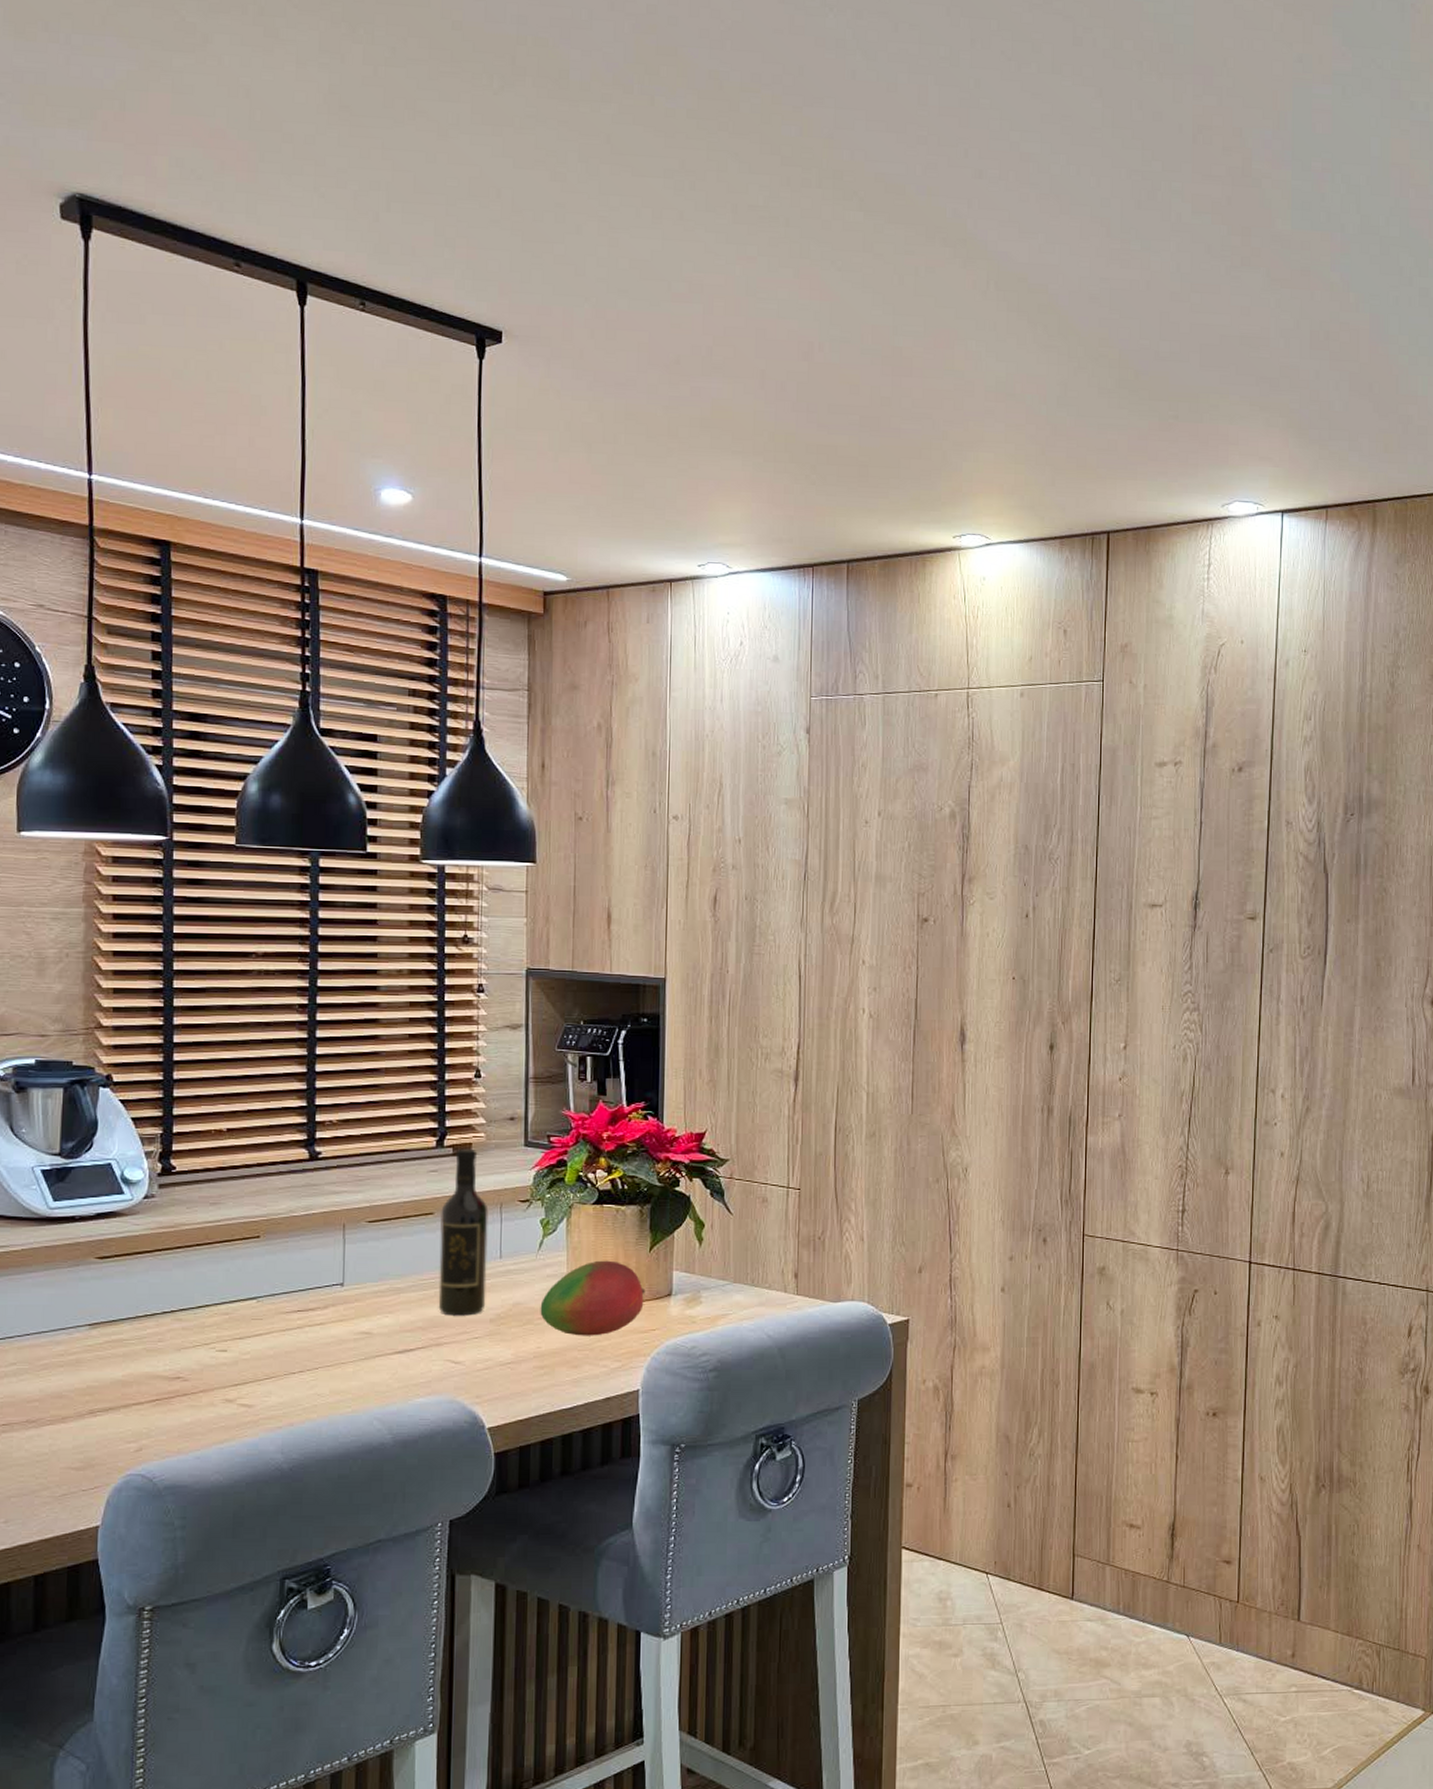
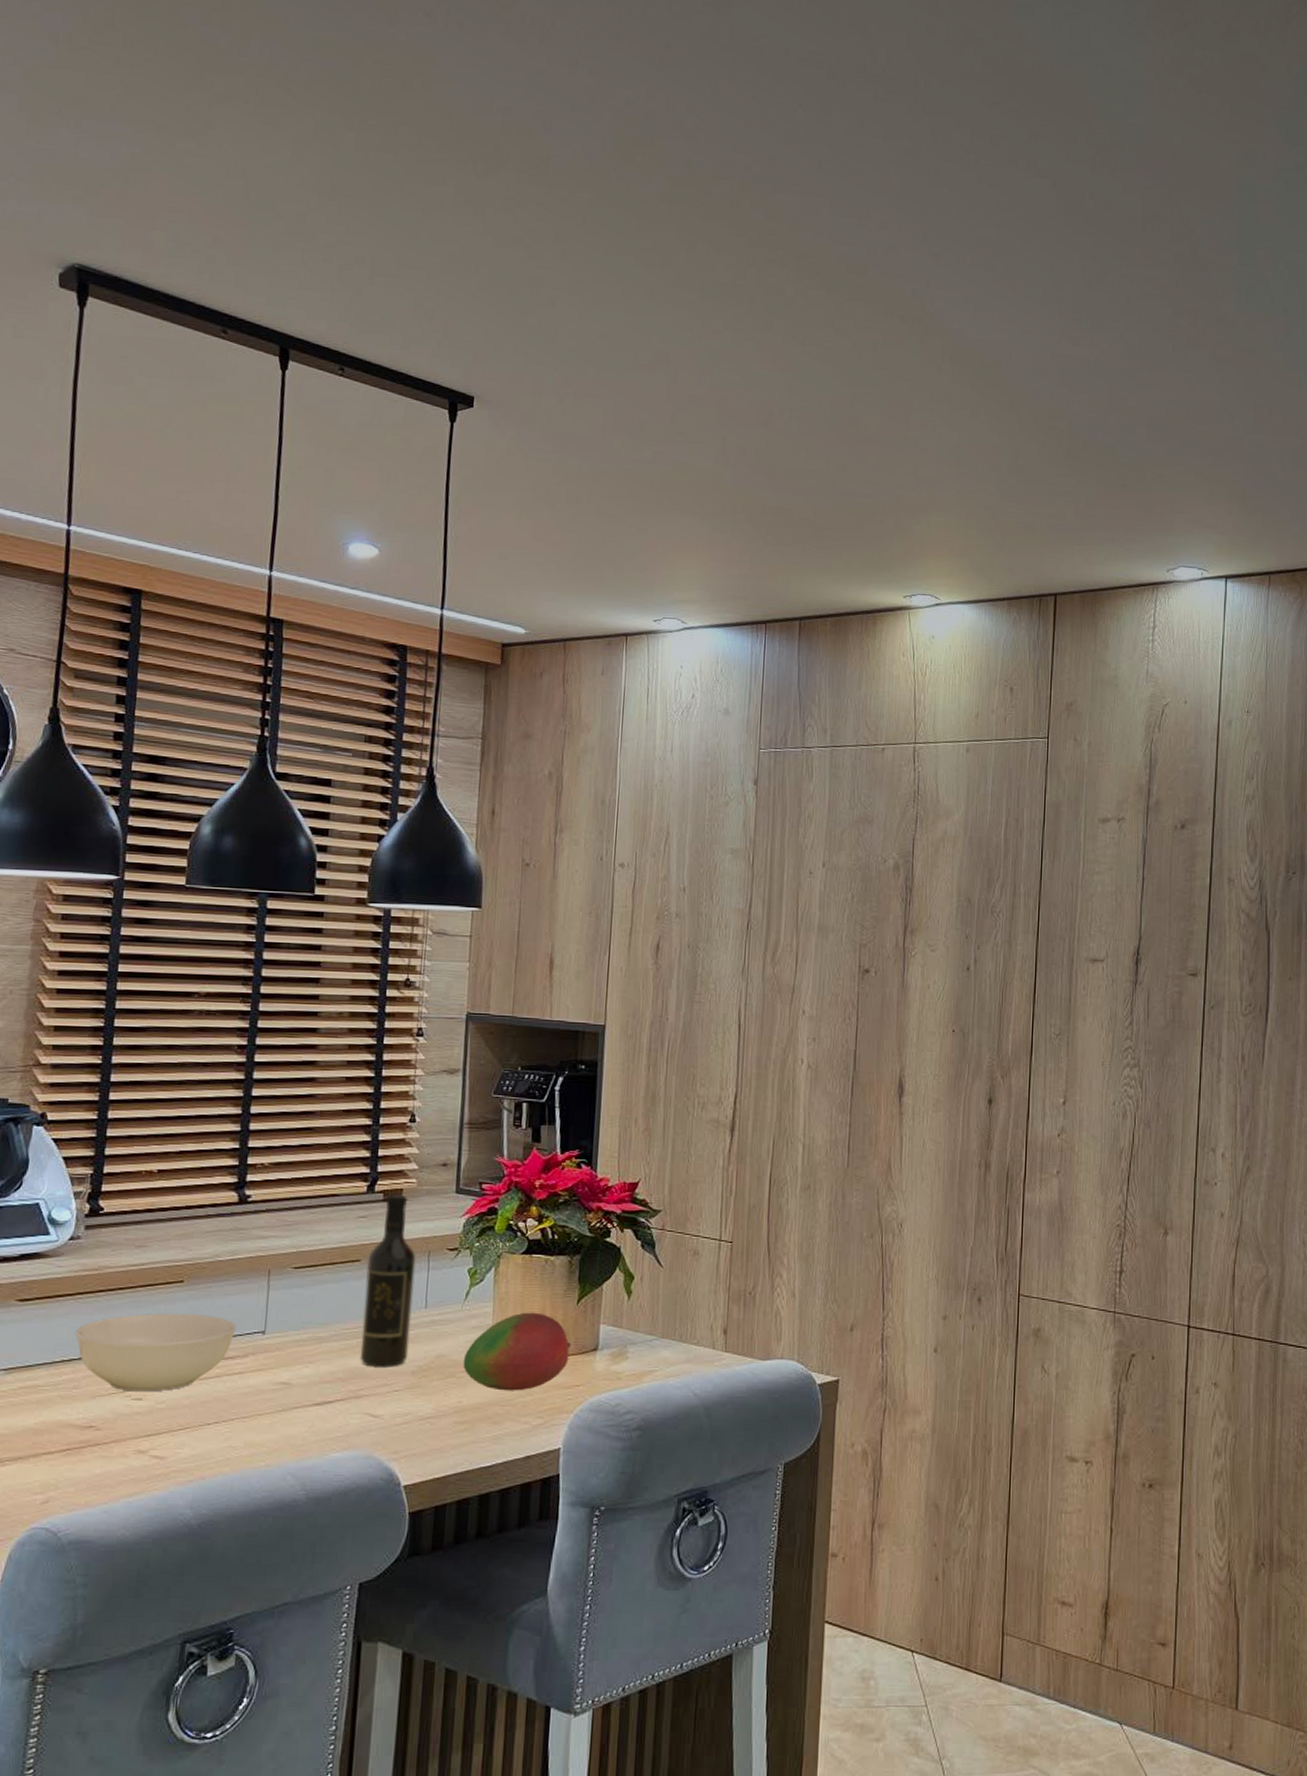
bowl: none [157,1267,316,1344] -> present [76,1313,237,1392]

